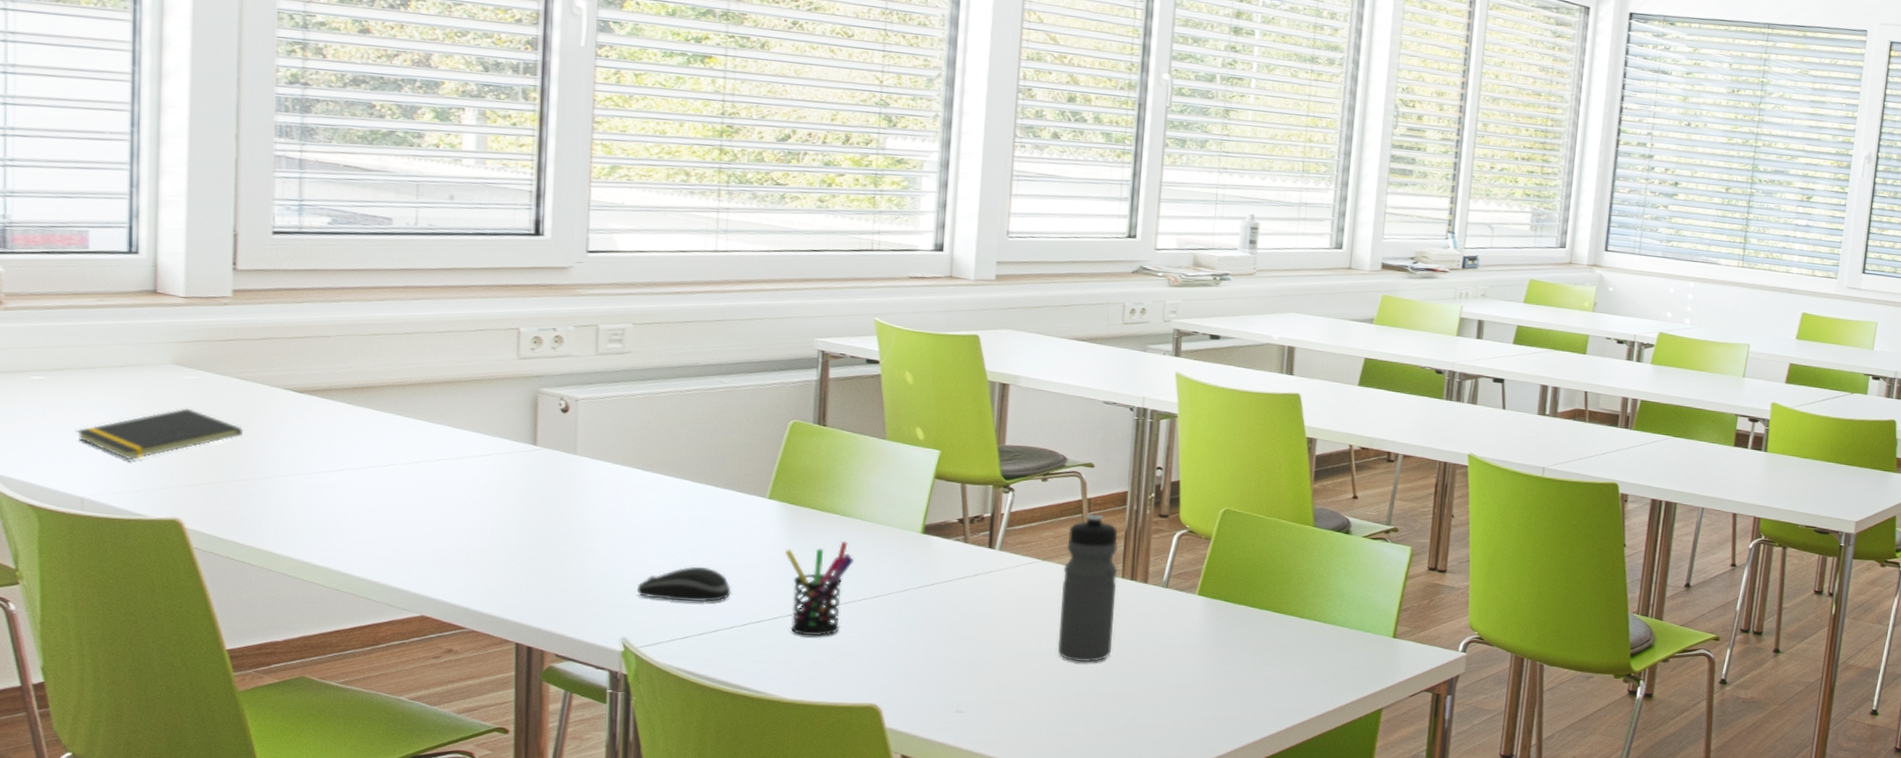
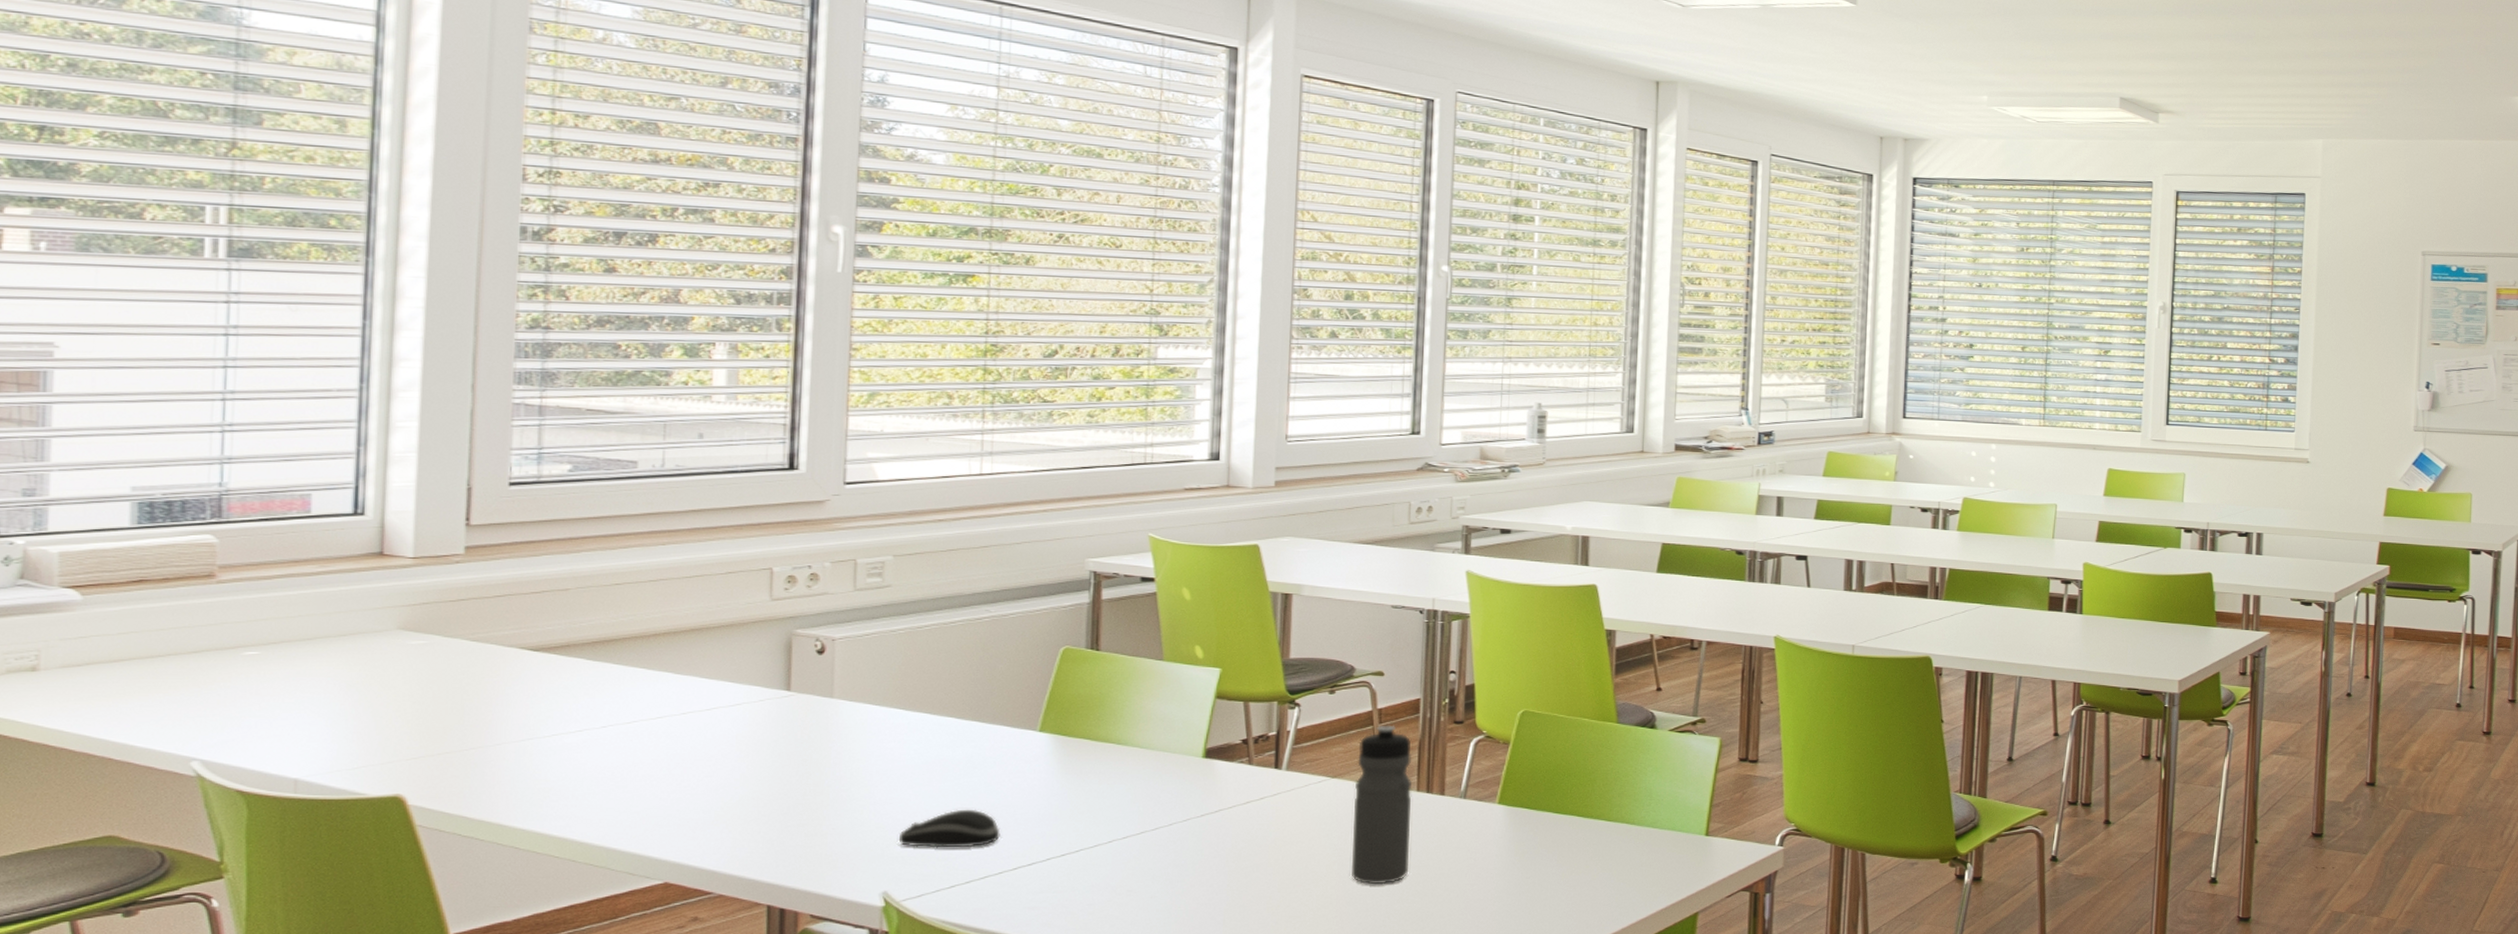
notepad: present [75,408,244,459] -> none [291,675,474,734]
pen holder: present [785,540,855,637] -> none [1058,771,1132,876]

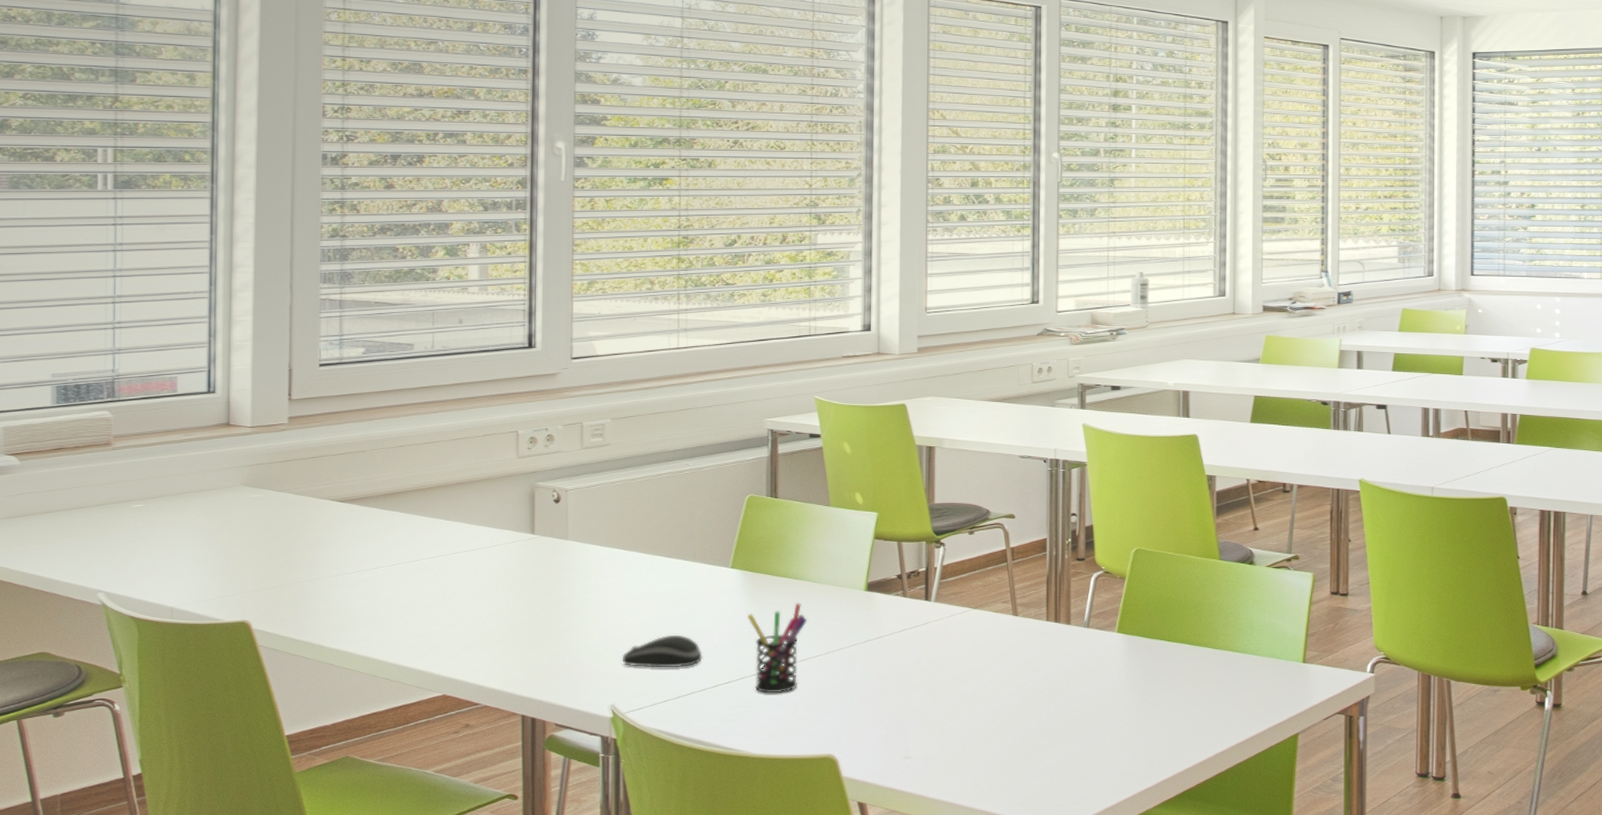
pen holder: none [1058,771,1132,876] -> present [748,602,808,694]
water bottle: present [1352,725,1413,885] -> none [993,562,1043,704]

